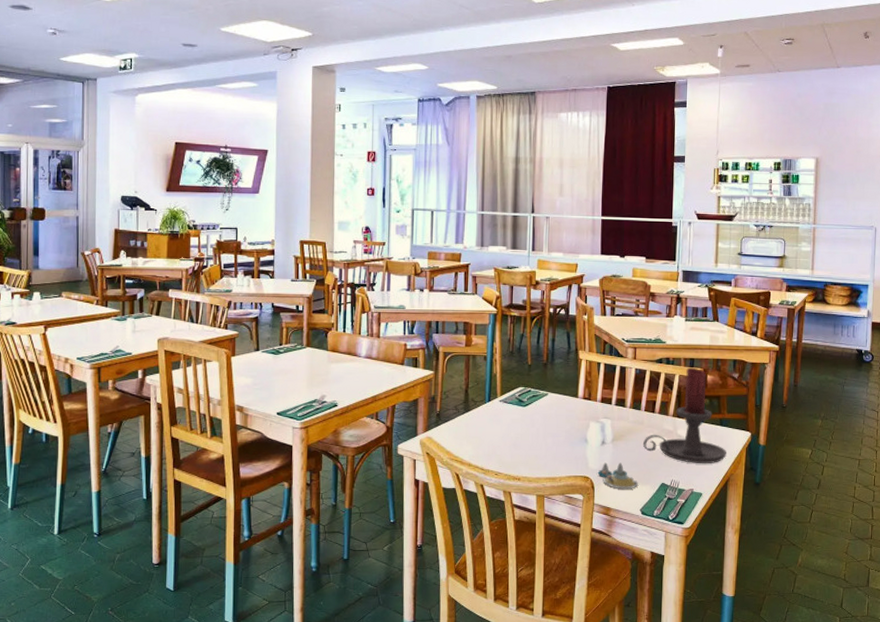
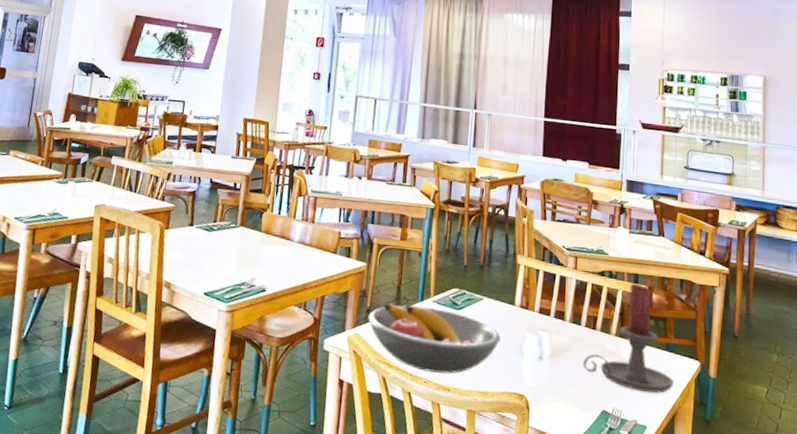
fruit bowl: none [438,406,566,465] -> present [368,303,501,374]
salt and pepper shaker set: present [598,462,638,489] -> none [534,380,577,414]

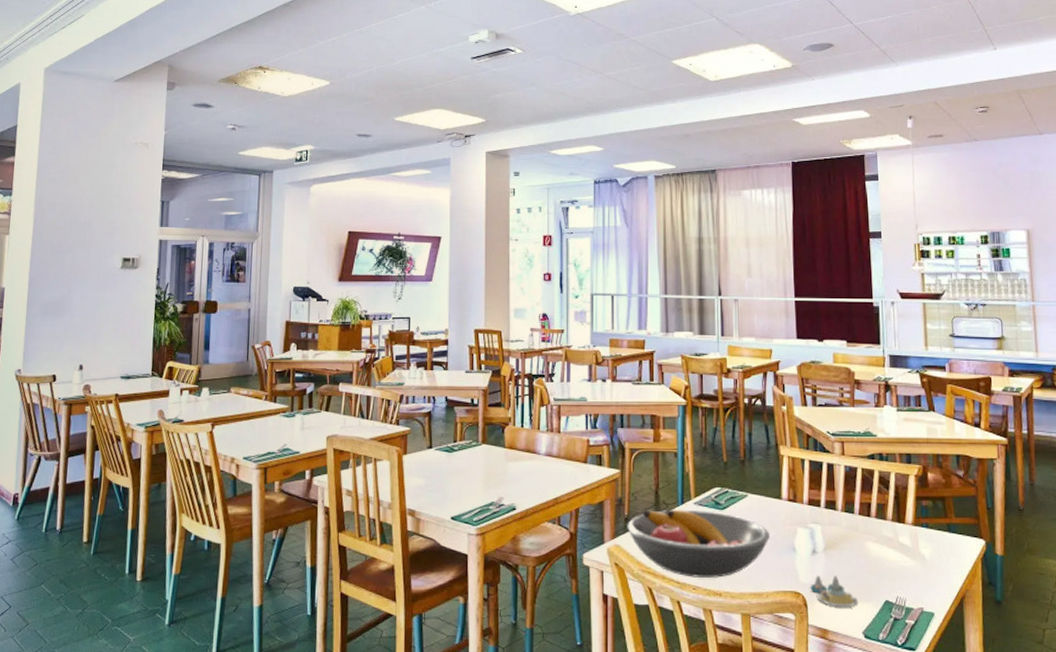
salt and pepper shaker set: none [534,380,577,414] -> present [811,575,858,608]
candle holder: present [582,283,673,393] -> none [859,464,959,577]

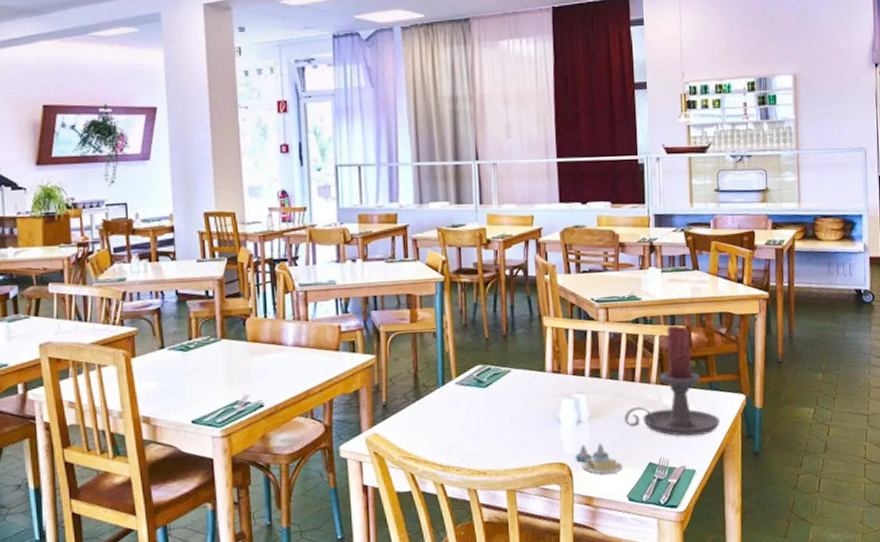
fruit bowl: present [627,509,771,578] -> none [385,389,535,459]
candle holder: none [859,464,959,577] -> present [624,325,720,436]

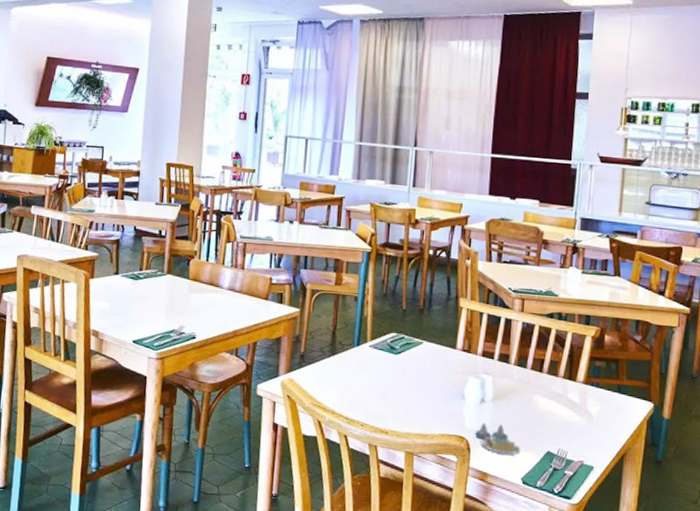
candle holder: present [624,325,720,436] -> none [527,325,624,435]

